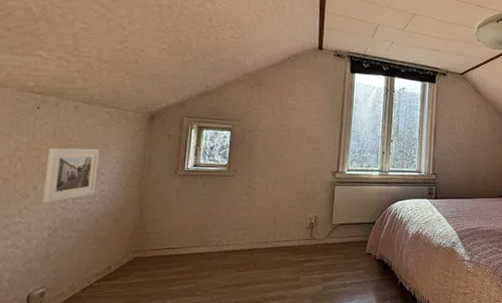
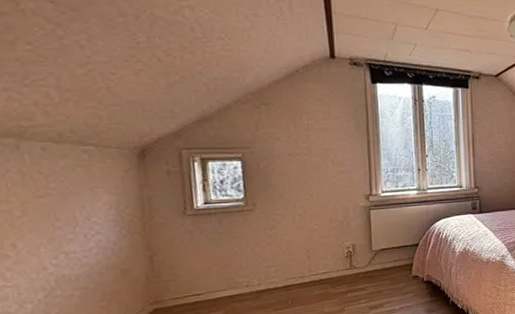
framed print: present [42,148,99,203] -> none [20,194,91,263]

